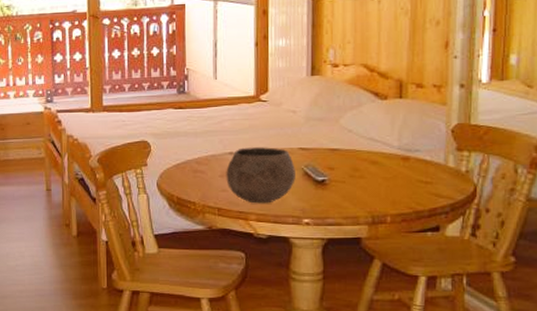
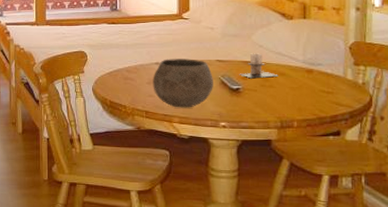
candle: none [325,139,370,169] -> present [239,53,278,79]

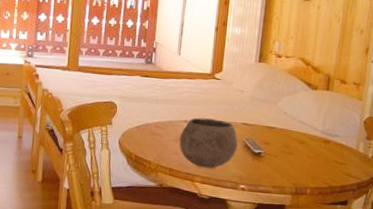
candle: present [239,53,278,79] -> none [262,119,298,145]

